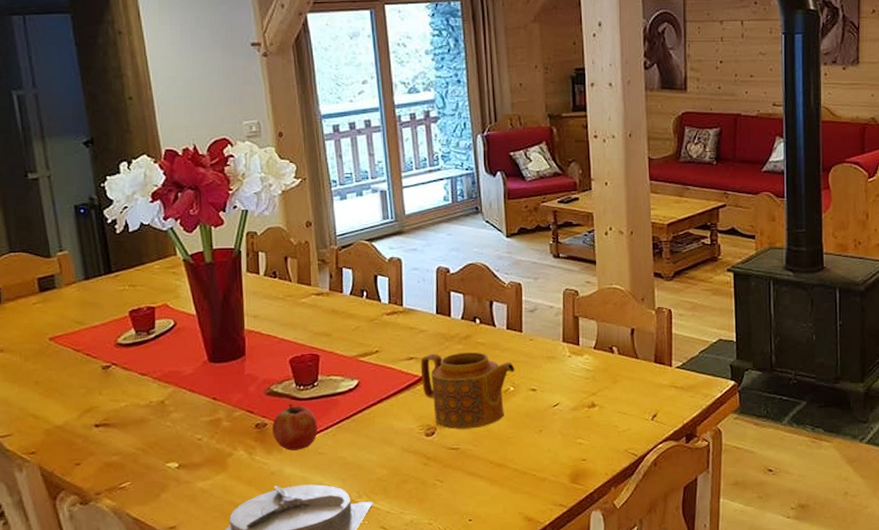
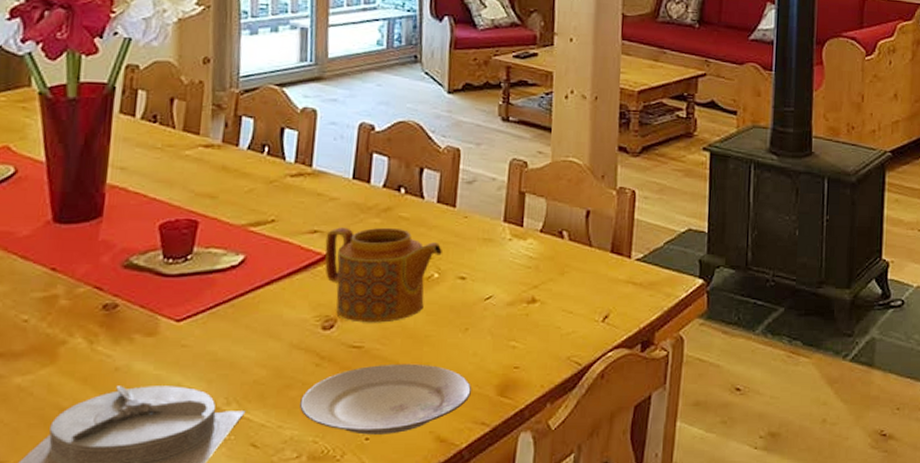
fruit: present [272,404,318,451] -> none [124,281,185,341]
plate: none [415,460,550,517] -> present [300,363,472,435]

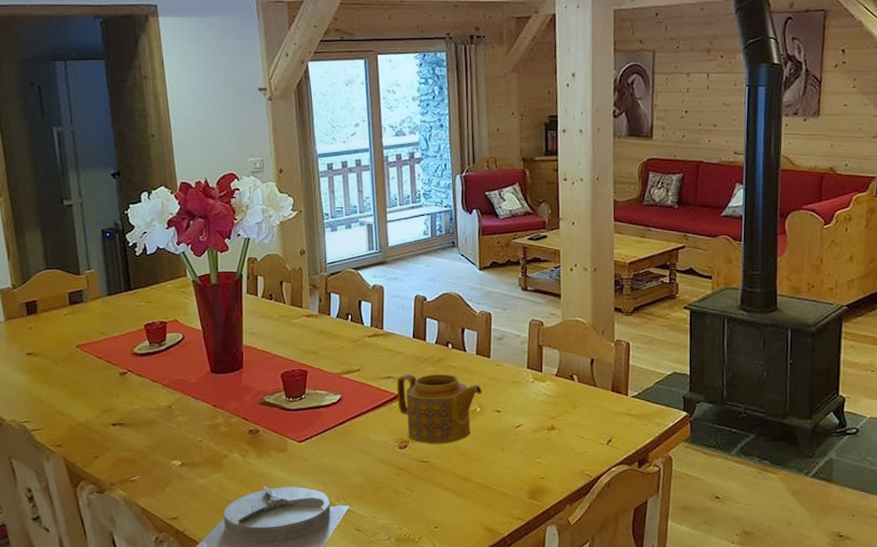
plate: present [300,363,472,435] -> none [388,474,510,525]

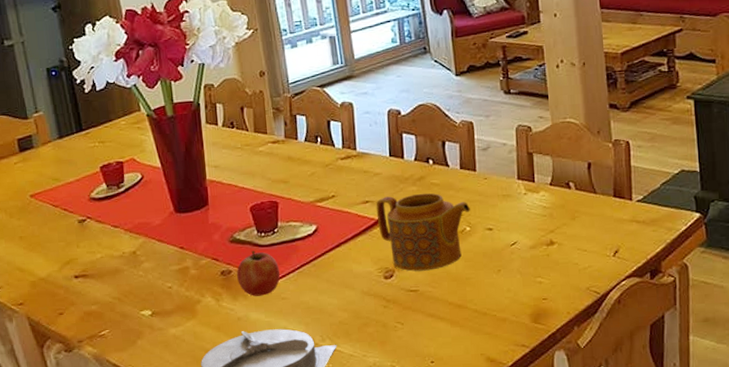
fruit: none [264,413,303,456] -> present [237,250,280,296]

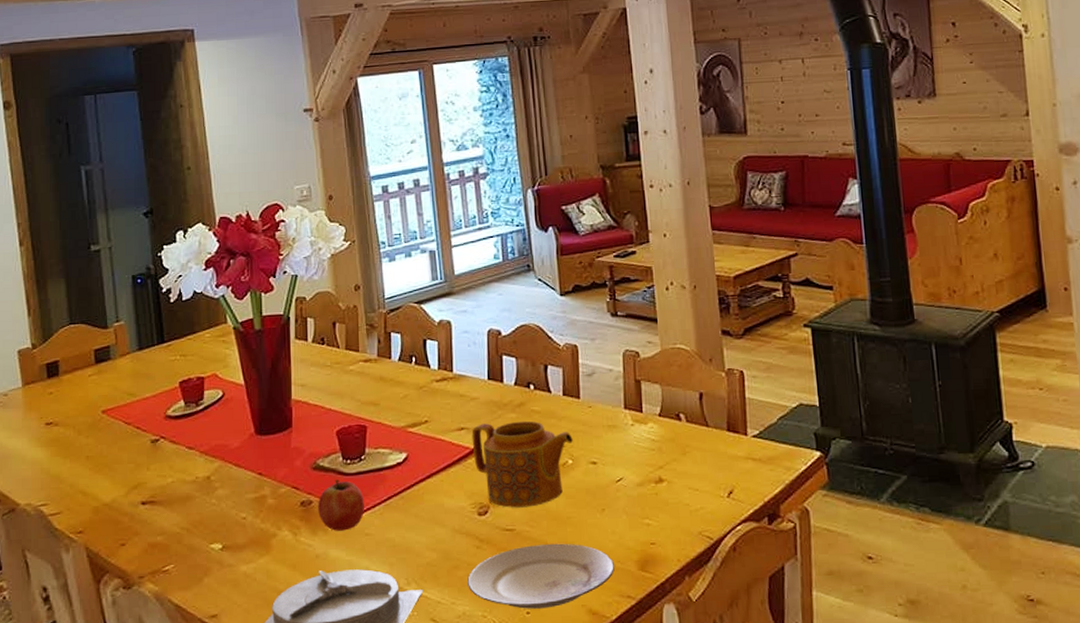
plate: none [376,301,511,359] -> present [467,543,615,609]

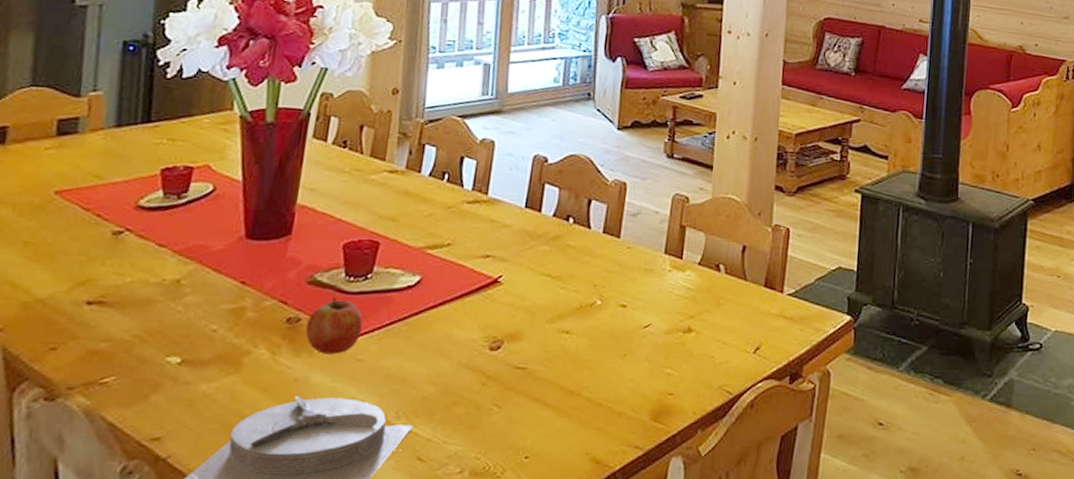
plate: present [467,543,615,609] -> none [465,386,628,454]
teapot: present [471,421,573,508] -> none [495,253,606,346]

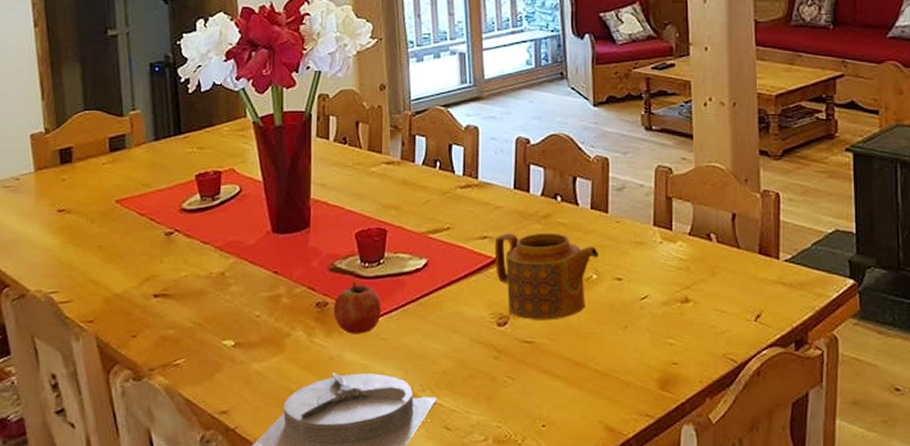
teapot: none [495,253,606,346] -> present [494,232,598,320]

